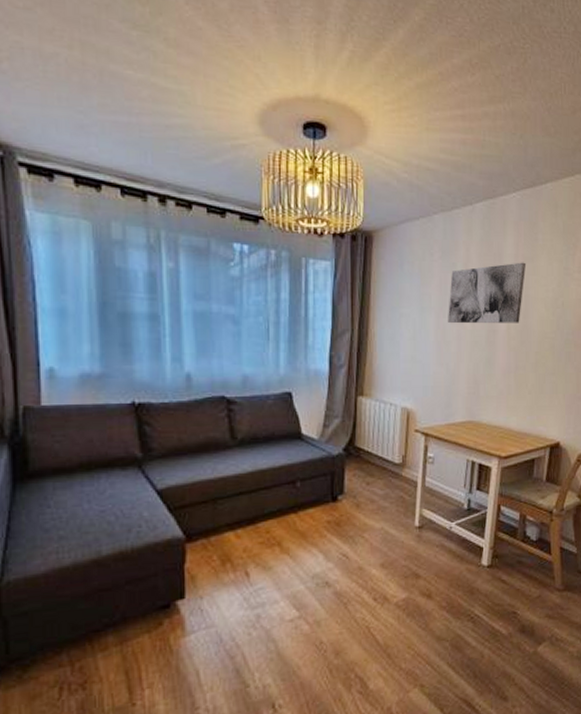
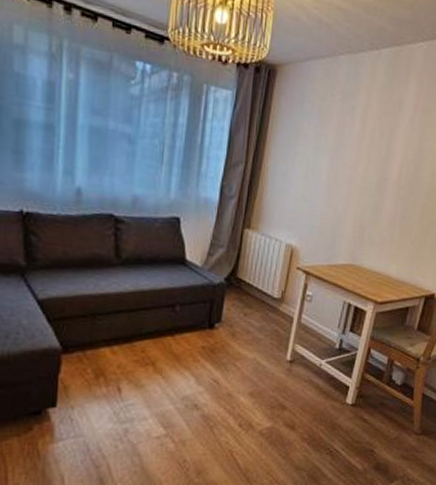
wall art: present [448,262,527,324] -> none [341,113,425,174]

